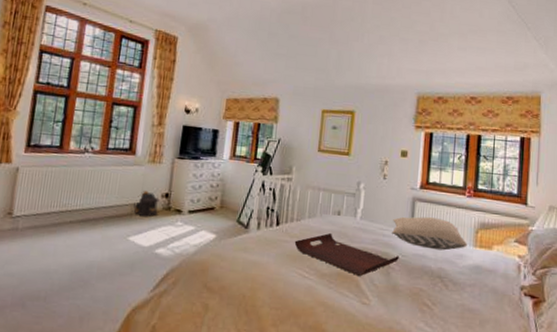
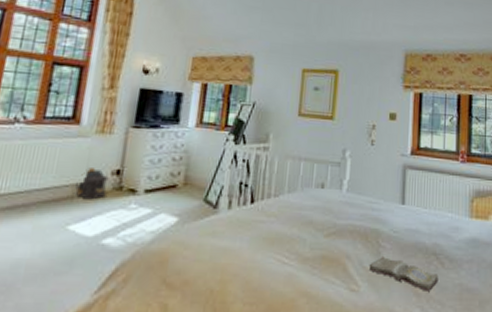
serving tray: present [294,232,399,276] -> none [272,209,390,258]
diary: none [379,275,443,309] -> present [368,255,439,291]
pillow: present [392,216,468,251] -> none [382,186,463,224]

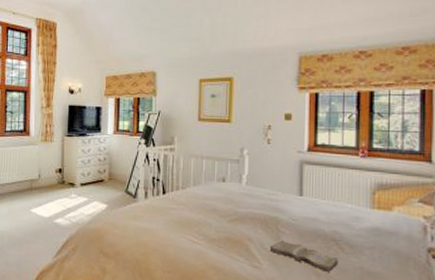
backpack: present [74,168,109,200] -> none [32,167,54,191]

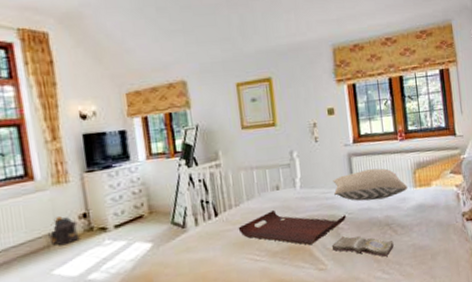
backpack: none [32,167,54,191] -> present [48,216,80,246]
serving tray: none [181,199,289,240] -> present [238,209,346,245]
pillow: none [280,180,364,213] -> present [333,168,408,201]

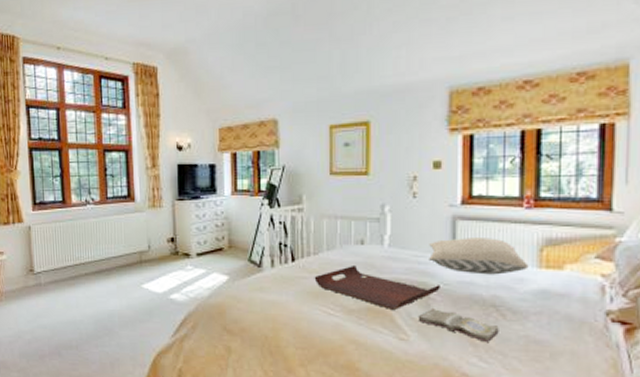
backpack: present [48,216,80,246] -> none [142,237,166,264]

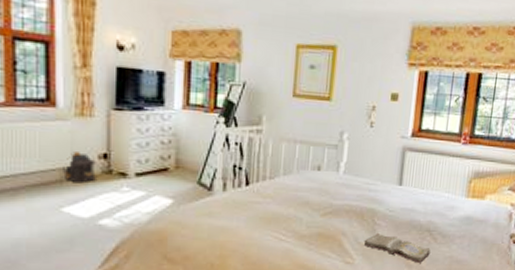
backpack: none [142,237,166,264] -> present [63,152,96,184]
serving tray: present [314,264,440,310] -> none [268,190,386,235]
pillow: present [429,238,529,275] -> none [379,168,460,203]

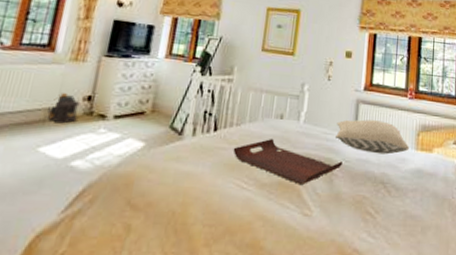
serving tray: none [268,190,386,235] -> present [233,138,343,184]
diary: present [363,232,431,263] -> none [321,183,385,217]
pillow: none [379,168,460,203] -> present [336,119,409,155]

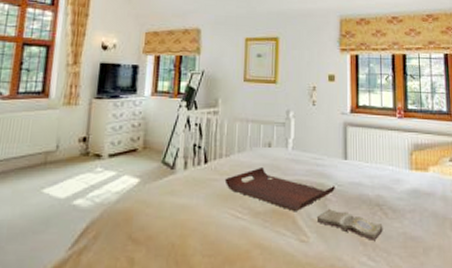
backpack: present [46,93,80,124] -> none [47,136,77,165]
diary: none [321,183,385,217] -> present [316,208,383,240]
pillow: present [336,119,409,155] -> none [326,142,403,176]

